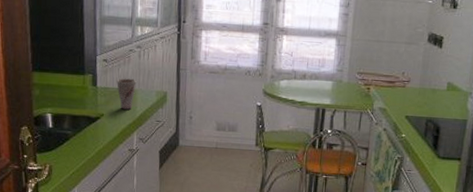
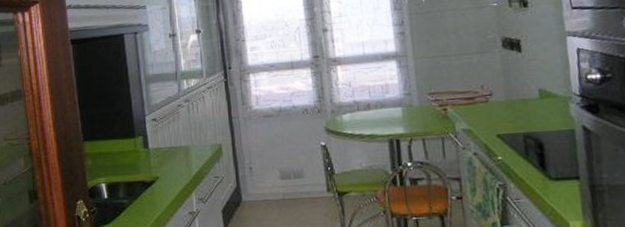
cup: present [116,78,136,110] -> none [168,135,189,169]

